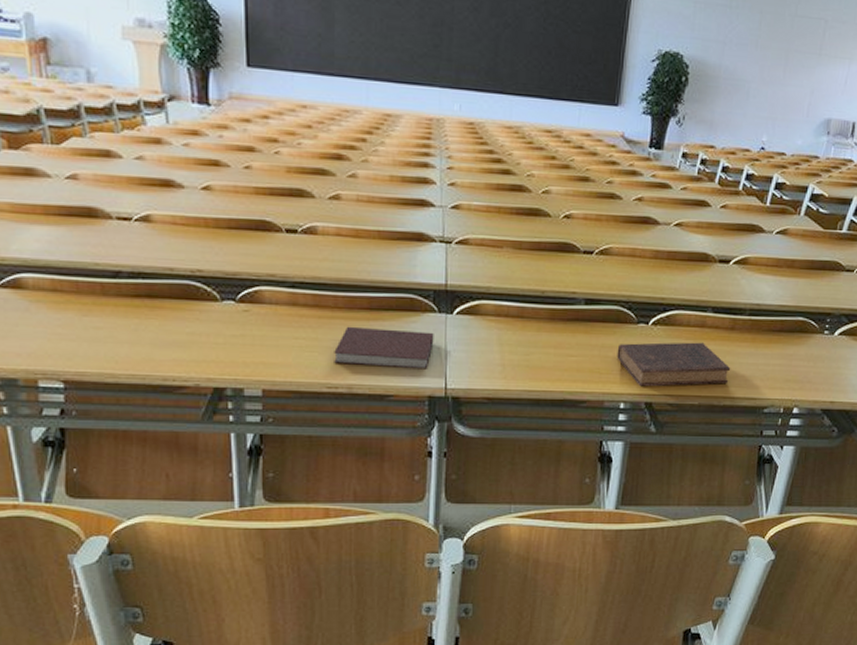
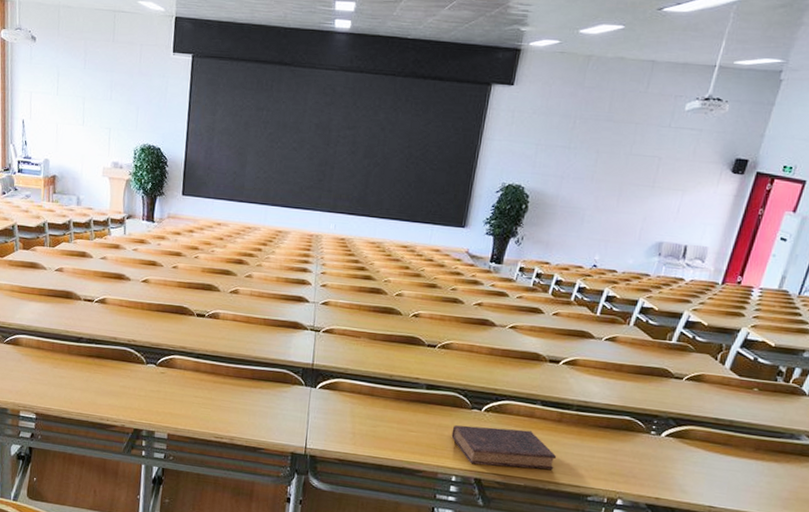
notebook: present [334,326,434,370] -> none [222,391,300,431]

